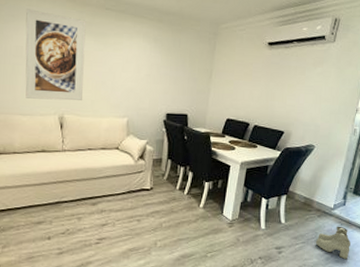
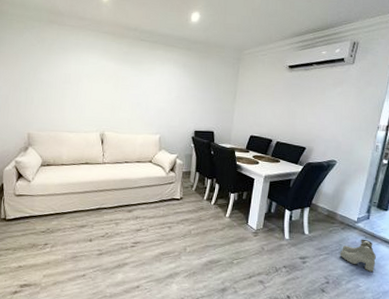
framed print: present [25,9,86,101] -> none [72,42,124,120]

